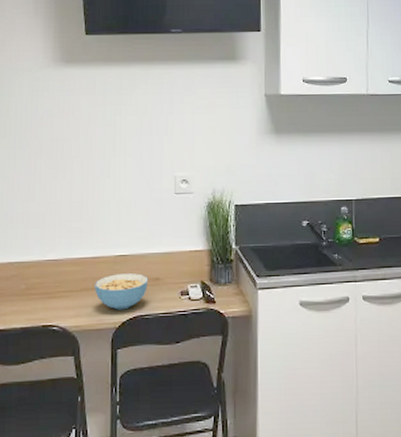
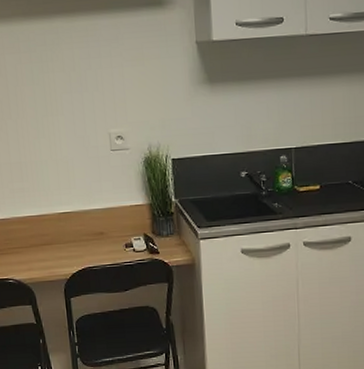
cereal bowl: present [95,273,149,310] -> none [42,229,93,263]

